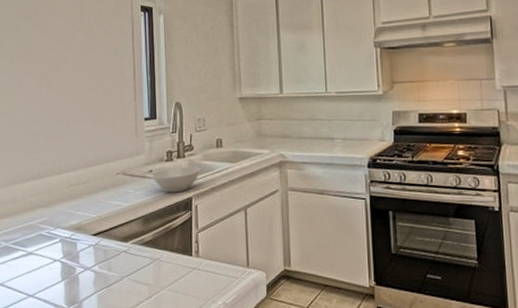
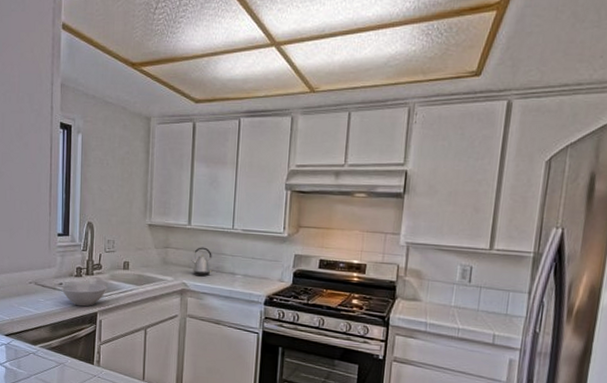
kettle: none [287,114,310,146] -> present [191,247,212,277]

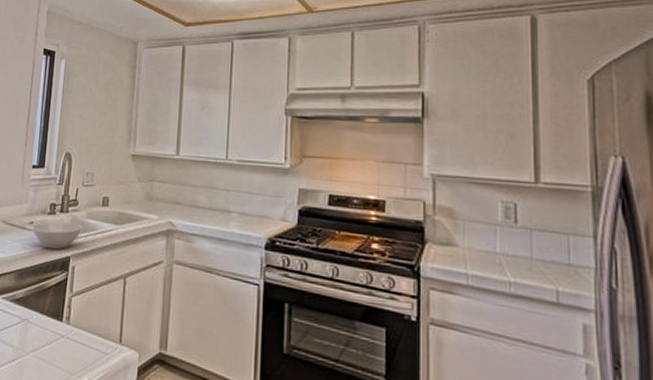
kettle: present [191,247,212,277] -> none [179,180,204,215]

